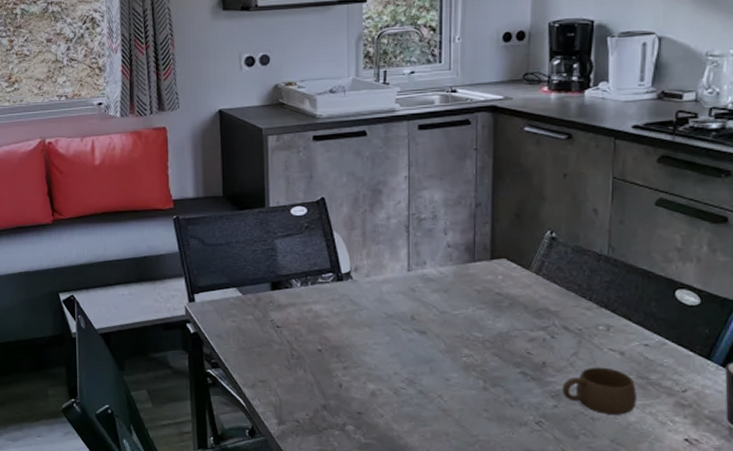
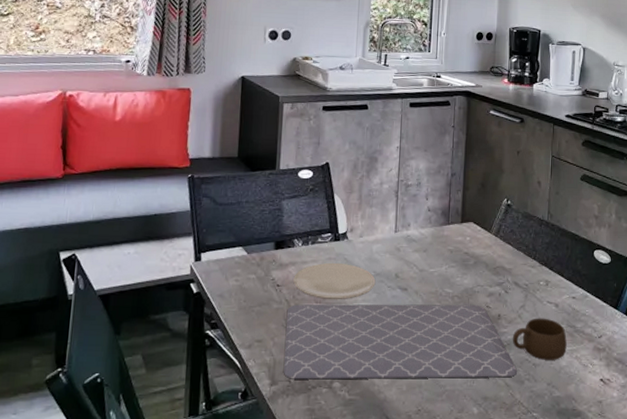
placemat: none [289,346,569,431] -> present [284,304,517,380]
plate: none [294,303,388,343] -> present [293,262,376,300]

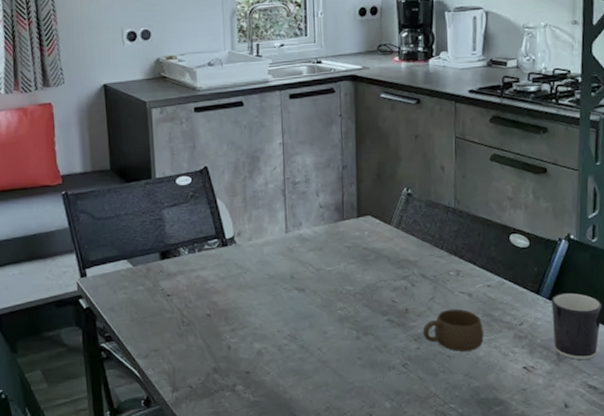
placemat: present [284,304,517,380] -> none [180,300,430,385]
plate: present [293,262,376,300] -> none [183,268,270,306]

